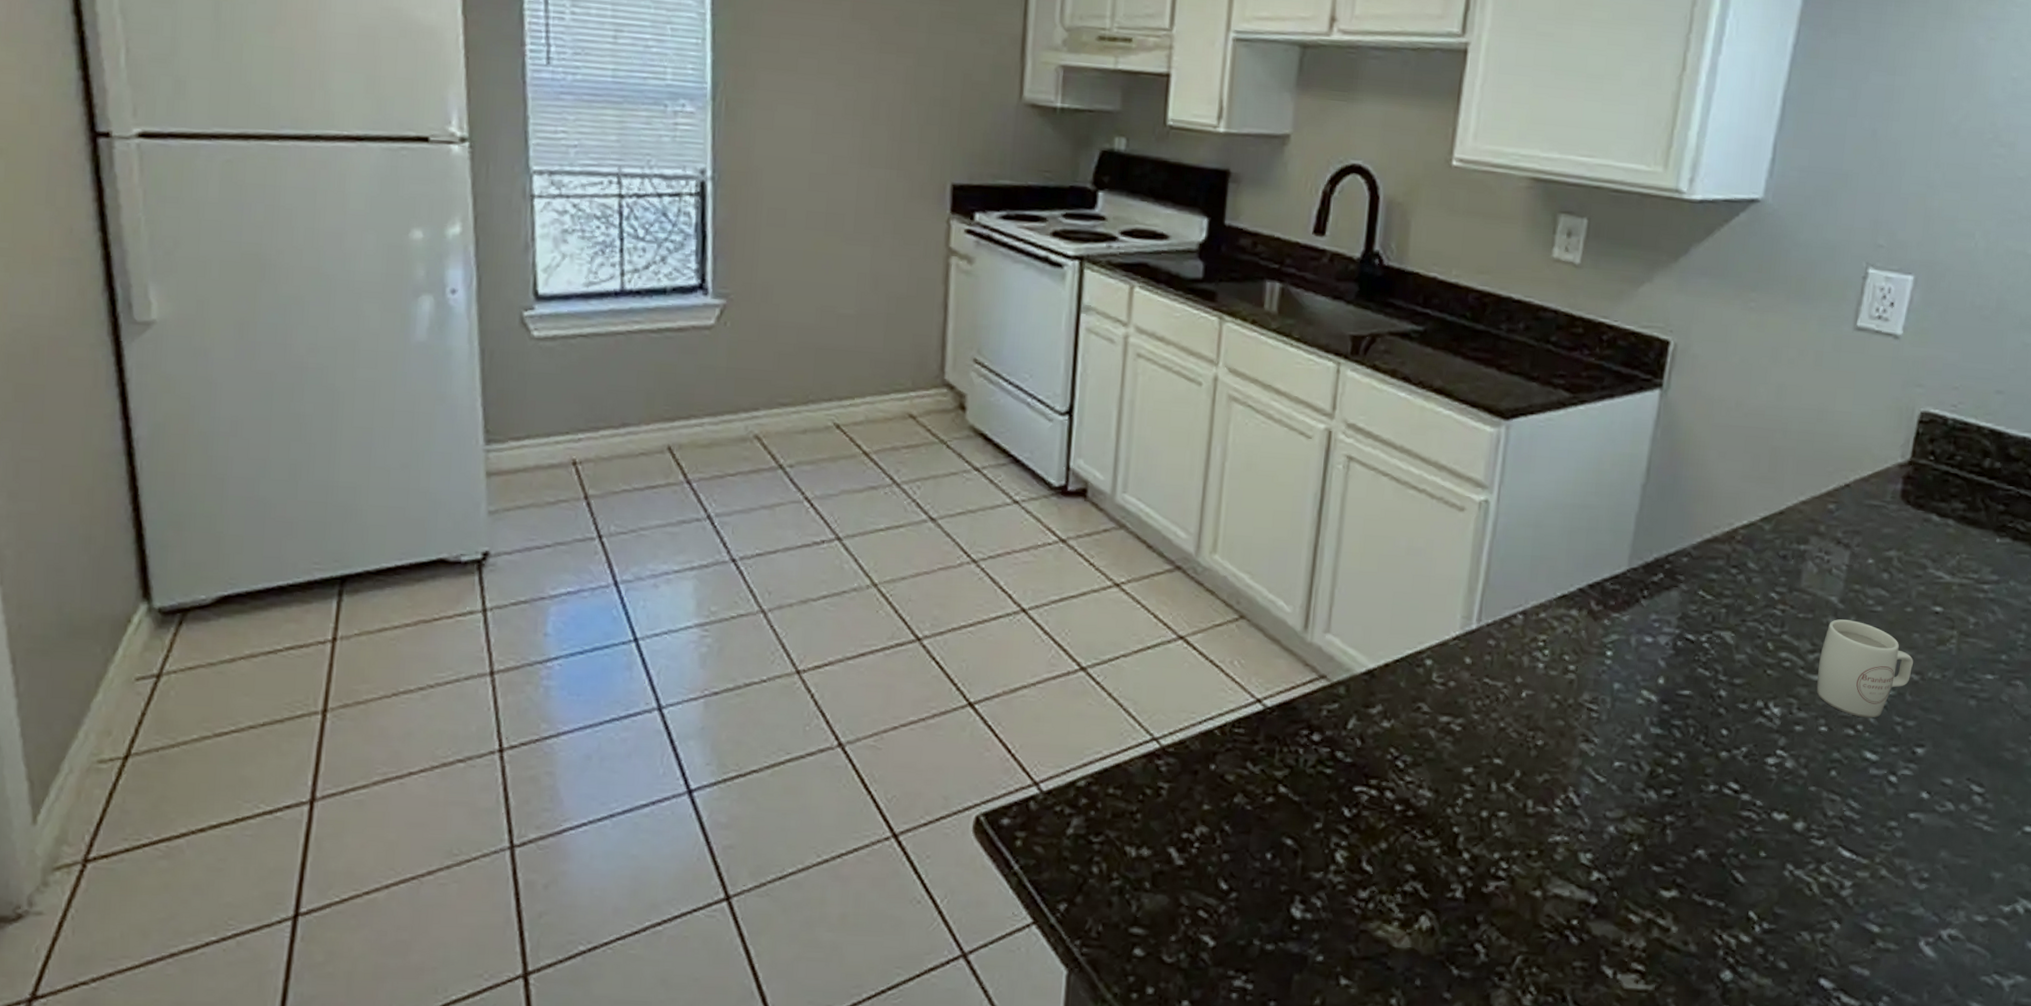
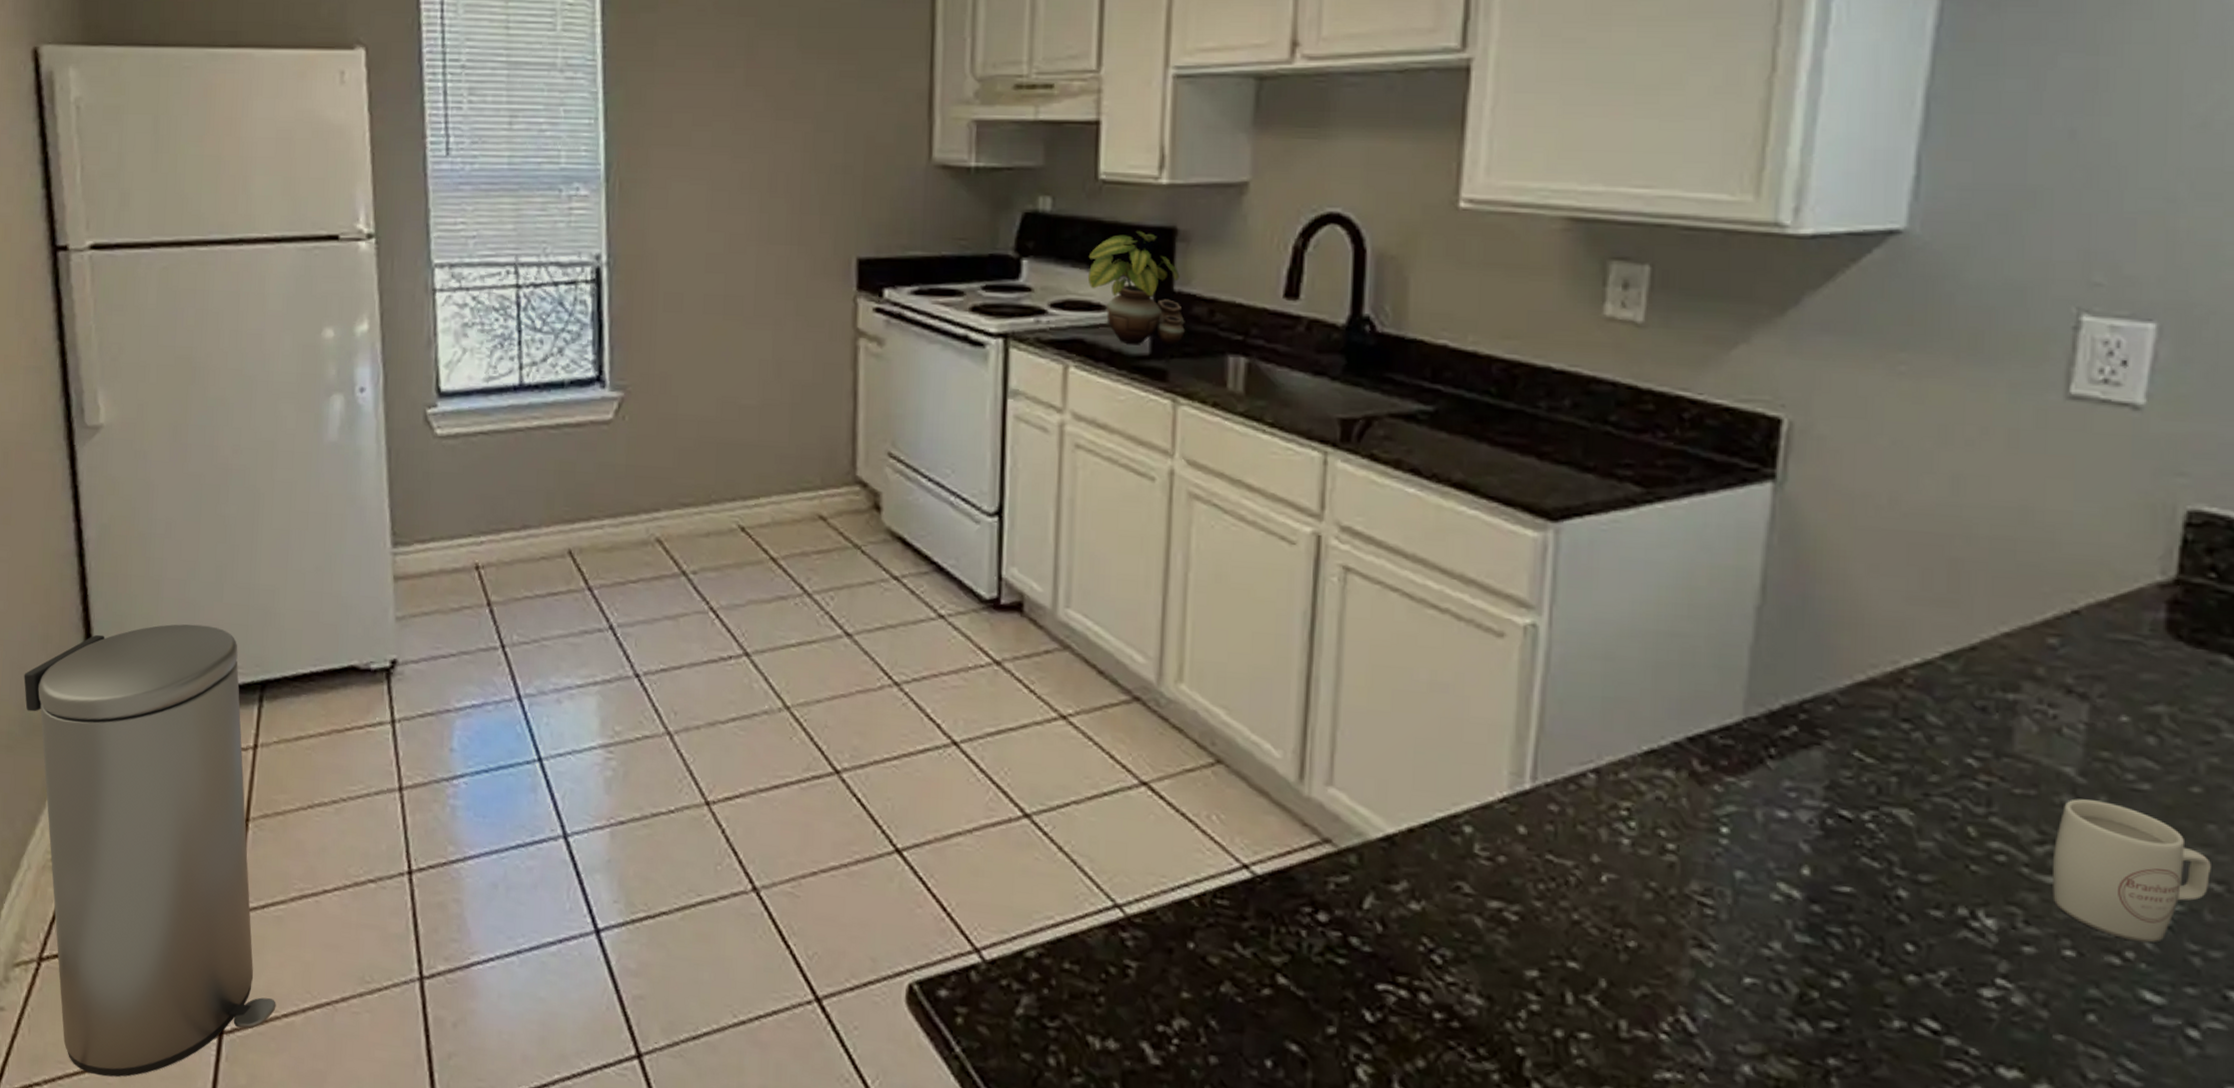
pedal bin: none [61,521,357,969] -> present [24,624,276,1077]
potted plant: none [1153,172,1233,272] -> present [1087,231,1185,346]

